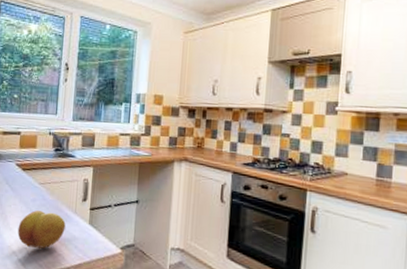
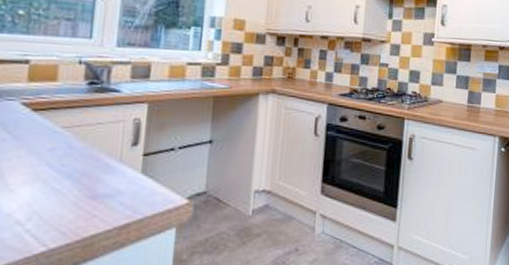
fruit: present [17,210,66,249] -> none [23,161,105,211]

